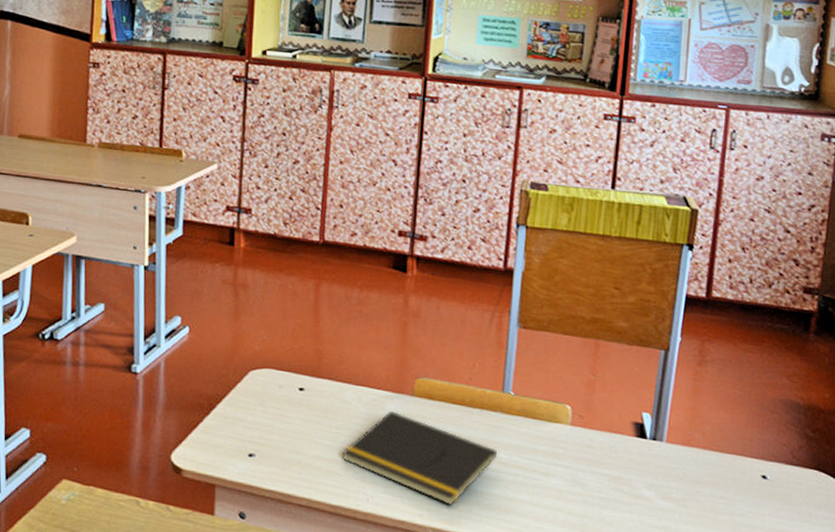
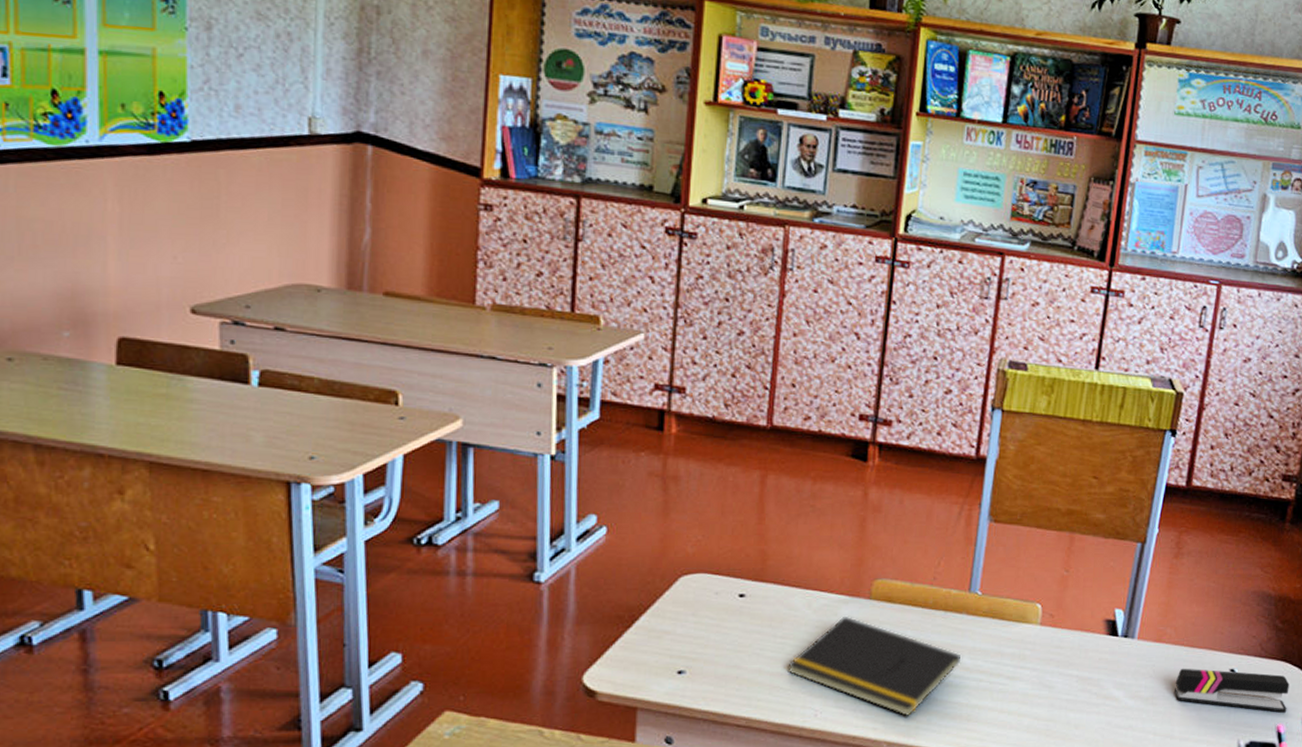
stapler: none [706,472,825,522] -> present [1175,668,1290,713]

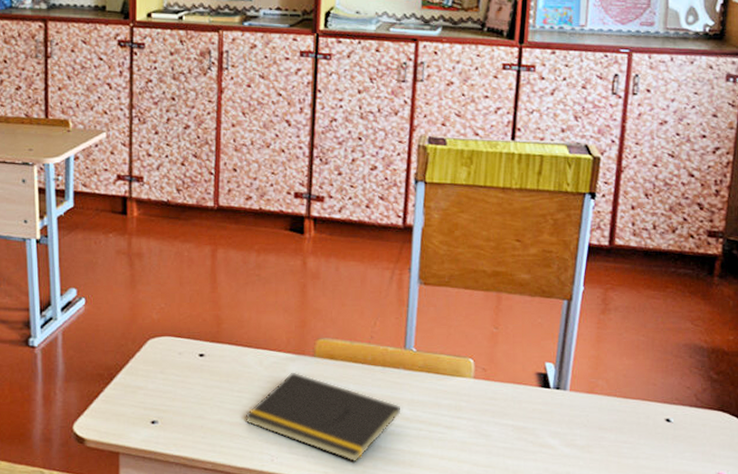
stapler: present [1175,668,1290,713] -> none [610,418,729,461]

